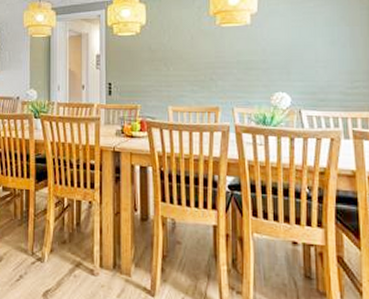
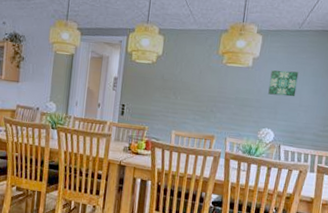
wall art: none [274,23,309,53] -> present [268,70,299,97]

